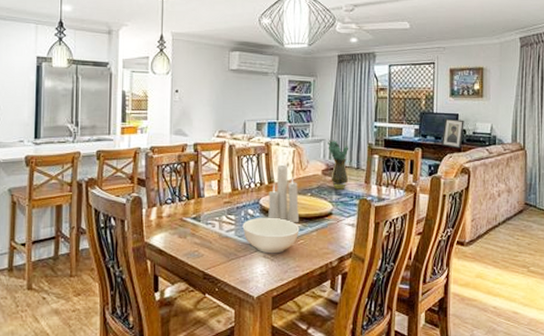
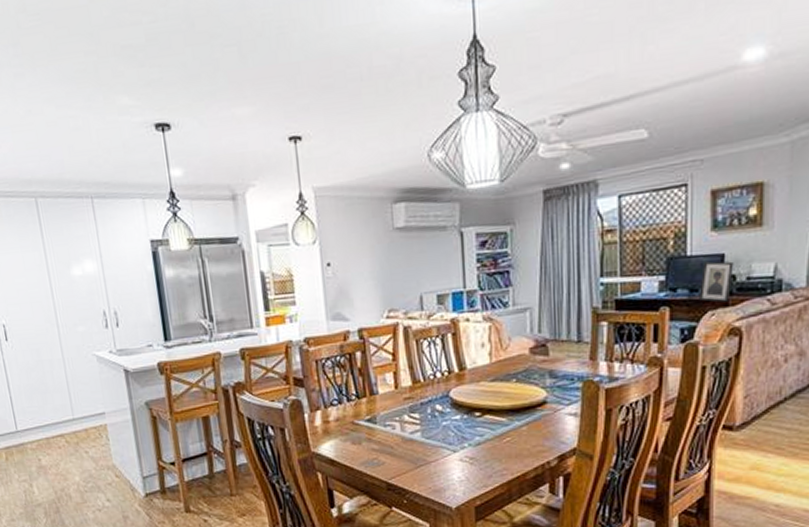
bowl: present [242,217,300,254] -> none [430,412,505,457]
candle: present [268,163,300,223] -> none [460,343,504,418]
vase: present [328,138,349,190] -> none [535,305,567,371]

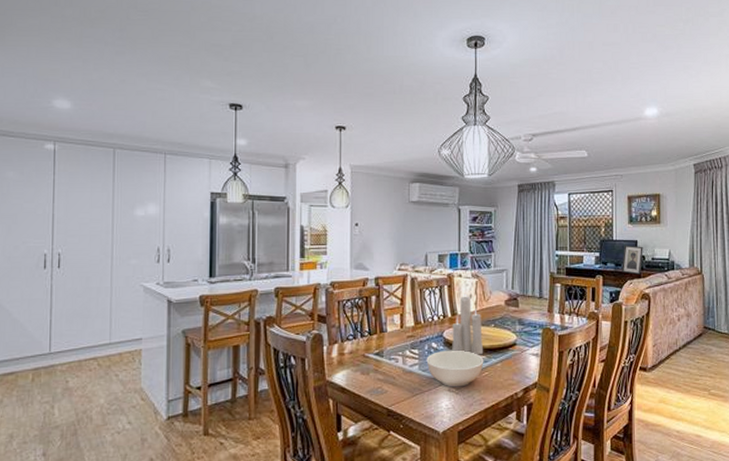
bowl: none [430,412,505,457] -> present [426,350,484,387]
candle: none [460,343,504,418] -> present [452,295,484,355]

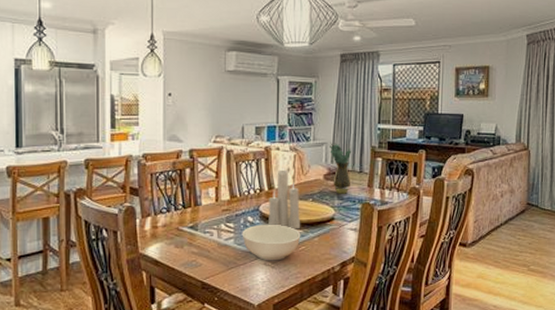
vase: none [510,268,532,319] -> present [330,141,352,194]
picture frame: present [622,245,643,275] -> none [446,119,469,150]

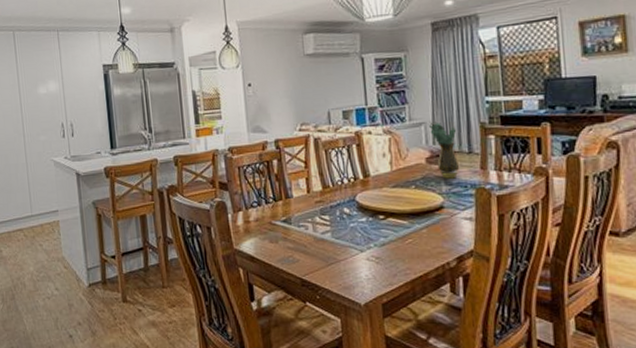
bowl: present [242,224,301,261] -> none [339,215,406,256]
candle: present [268,168,301,230] -> none [365,154,405,221]

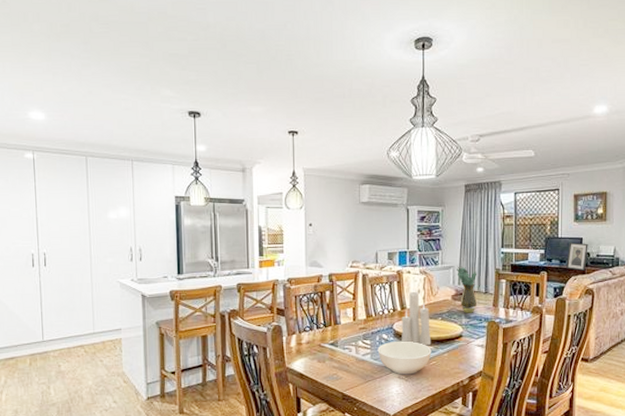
bowl: none [339,215,406,256] -> present [377,341,432,375]
candle: none [365,154,405,221] -> present [401,290,432,346]
picture frame: none [576,82,606,119] -> present [566,242,588,271]

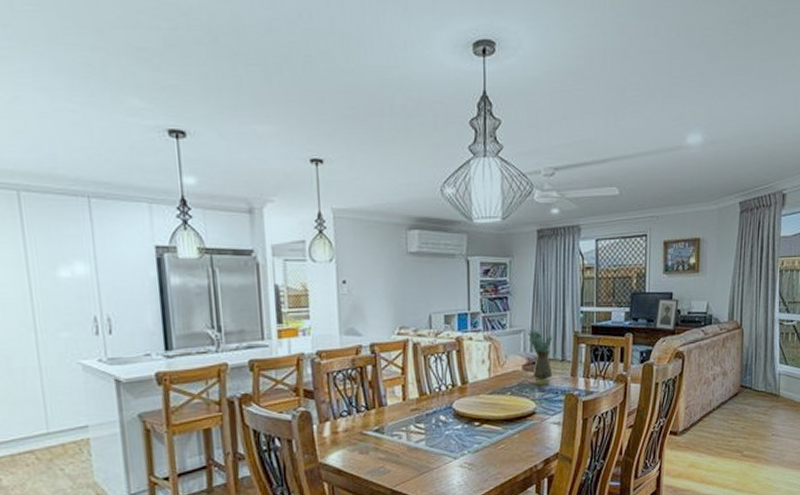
bowl: present [377,341,432,375] -> none [434,422,500,463]
candle: present [401,290,432,346] -> none [462,360,499,427]

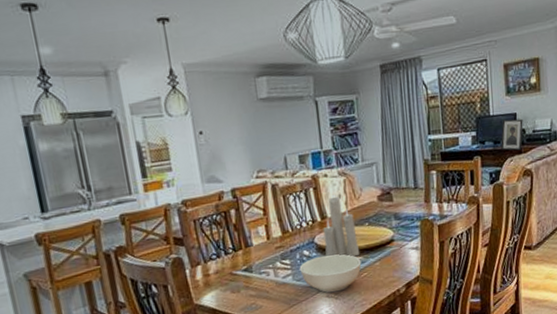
bowl: none [434,422,500,463] -> present [299,254,362,293]
candle: none [462,360,499,427] -> present [323,195,360,257]
vase: present [528,328,553,386] -> none [380,160,407,214]

